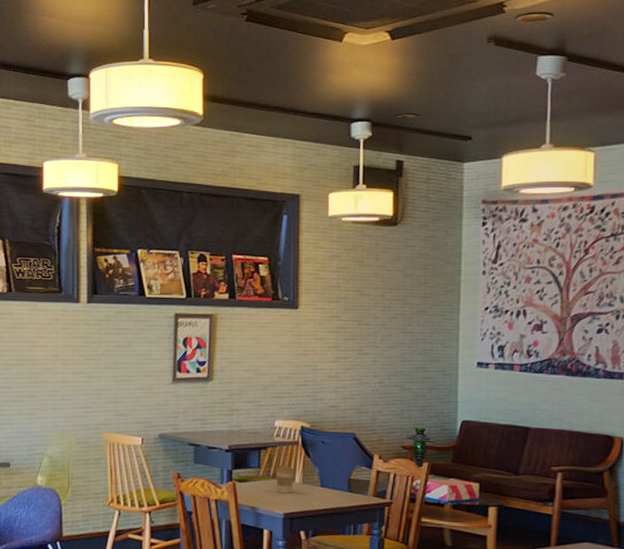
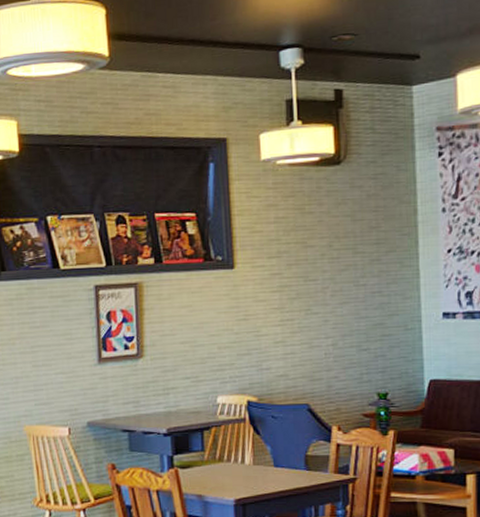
coffee cup: present [275,465,295,494] -> none [222,445,244,477]

